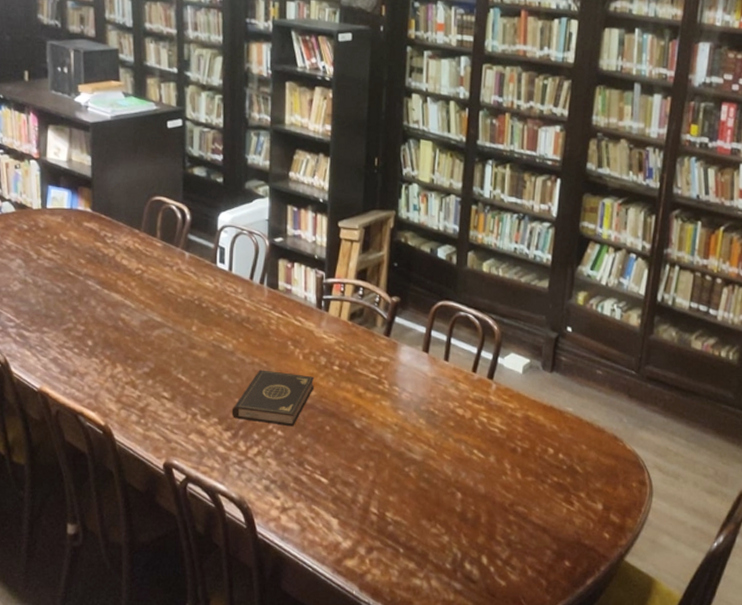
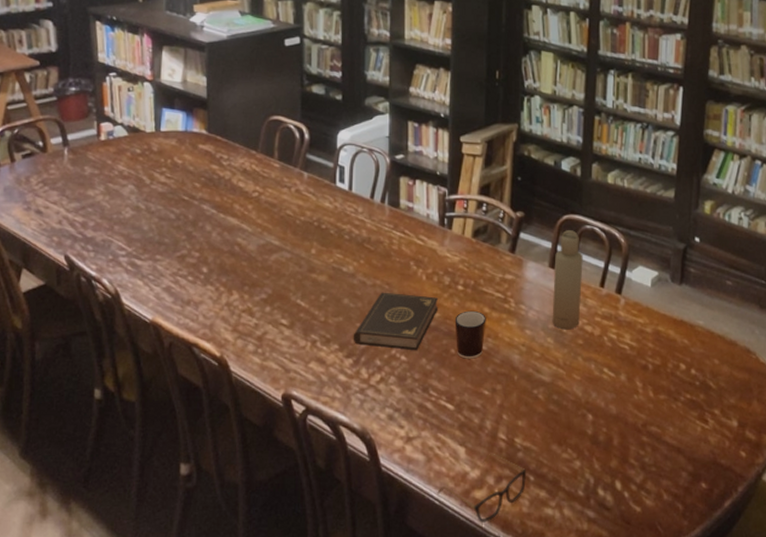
eyeglasses: none [310,526,397,590] -> present [437,454,527,523]
mug: none [330,390,361,436] -> present [454,310,486,359]
bottle: none [424,316,456,412] -> present [552,230,583,330]

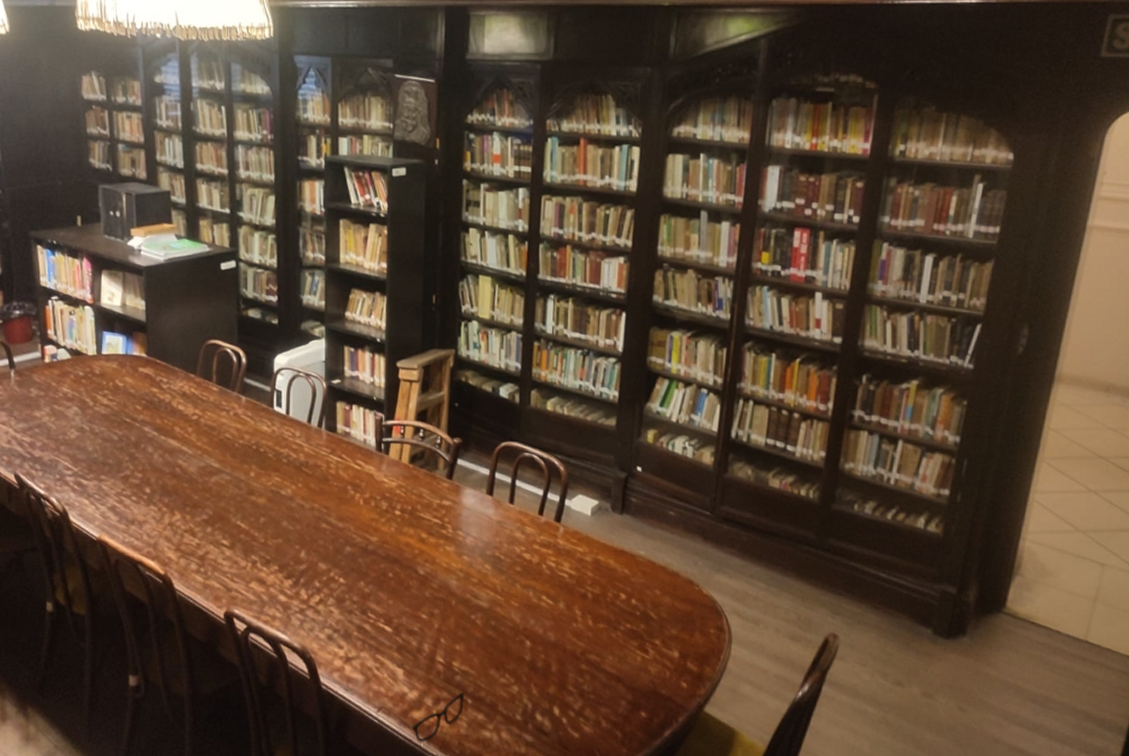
book: present [353,292,439,350] -> none [292,515,376,573]
mug: present [454,310,486,359] -> none [392,535,424,583]
bottle: present [552,230,583,330] -> none [490,457,521,557]

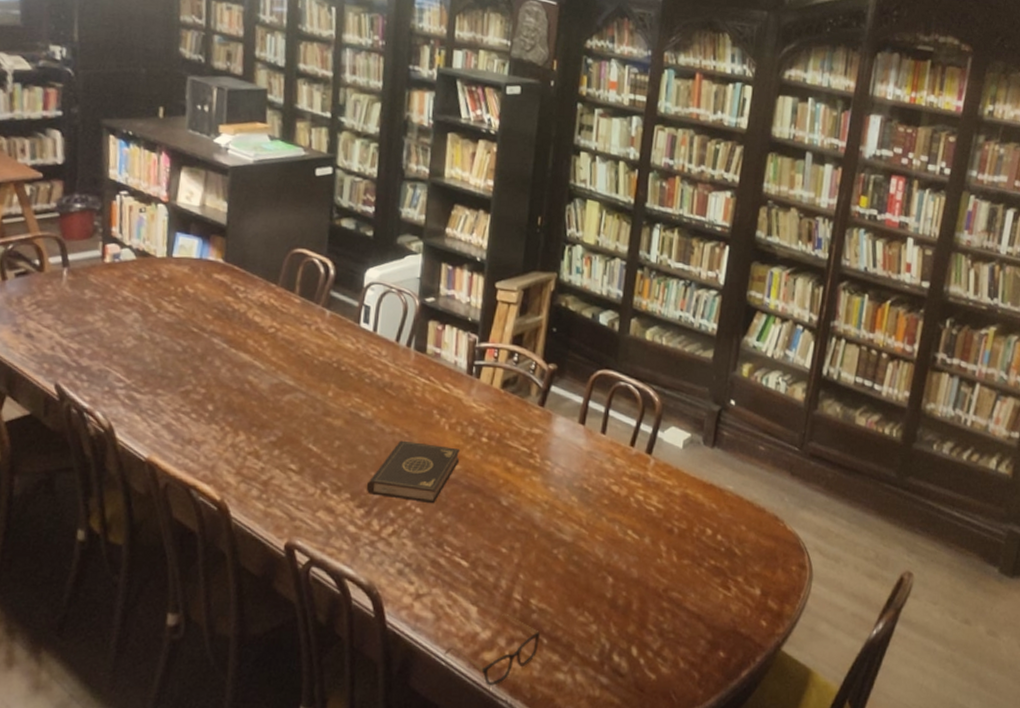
book: none [292,515,376,573] -> present [366,440,461,503]

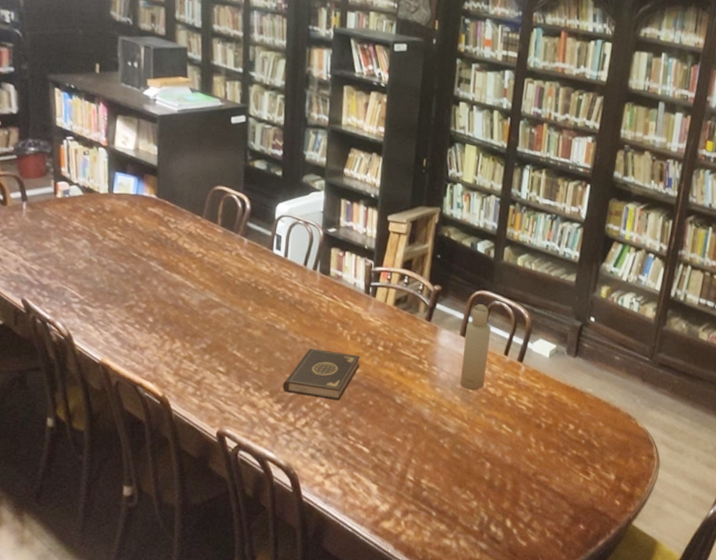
eyeglasses: present [444,614,541,686] -> none [350,492,430,549]
bottle: none [578,386,615,489] -> present [460,304,491,390]

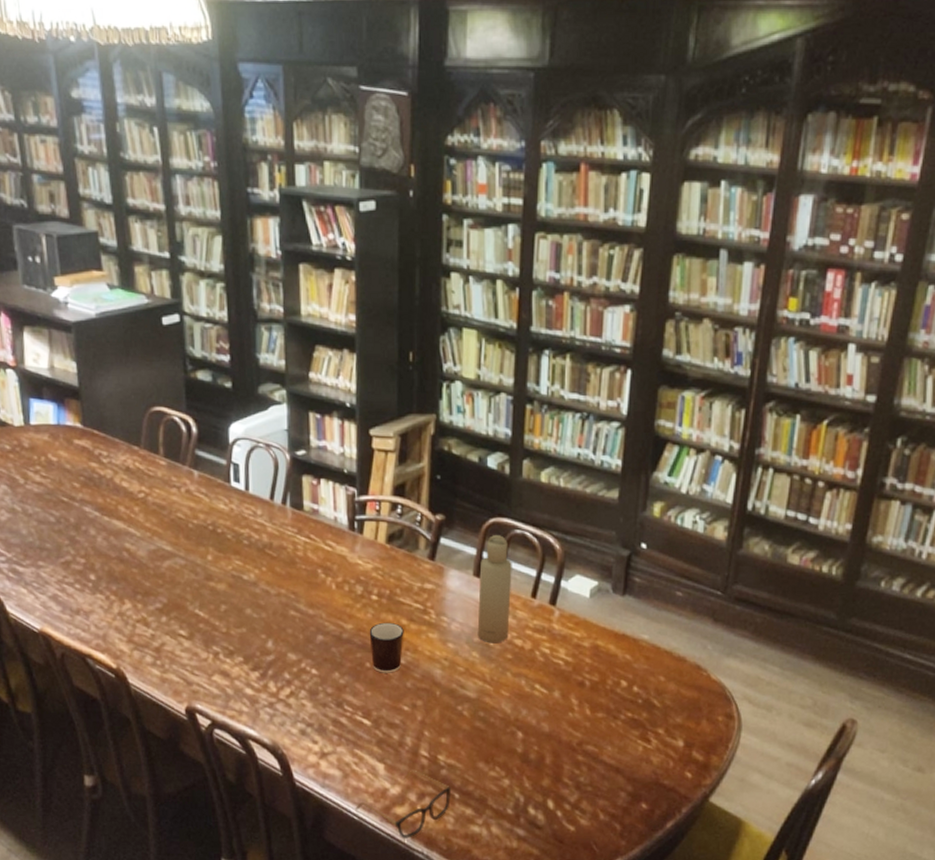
book: present [282,348,361,400] -> none [258,602,351,663]
eyeglasses: none [350,492,430,549] -> present [356,771,452,839]
mug: none [374,368,402,410] -> present [369,622,404,673]

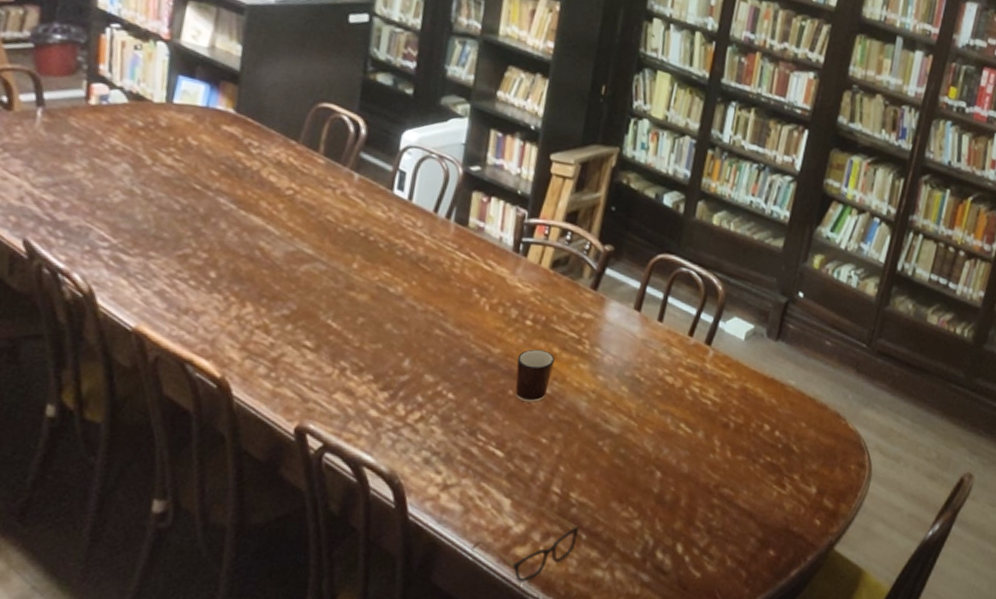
bottle: present [477,535,512,644] -> none [629,271,674,379]

